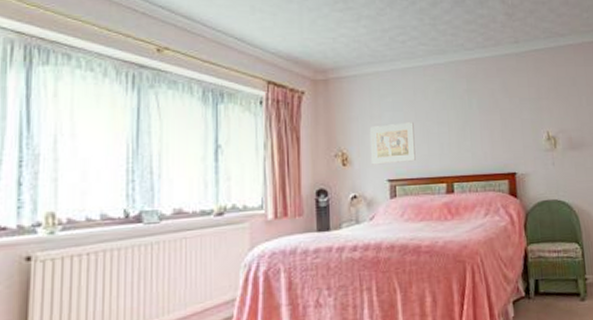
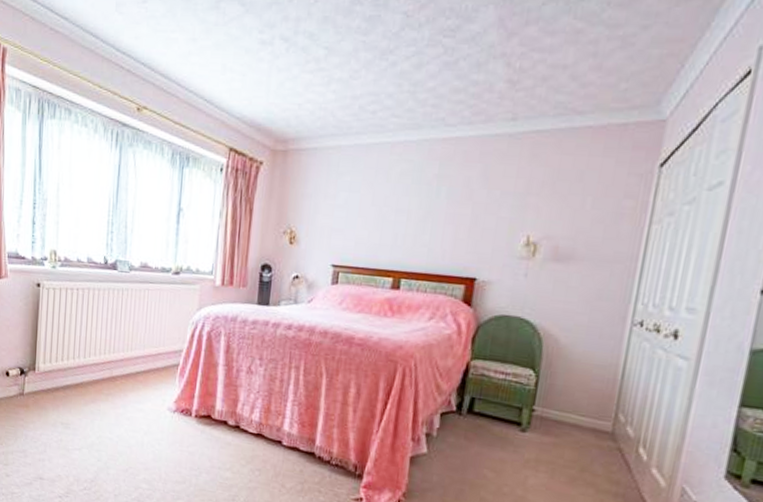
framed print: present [369,122,416,165] -> none [318,205,370,250]

